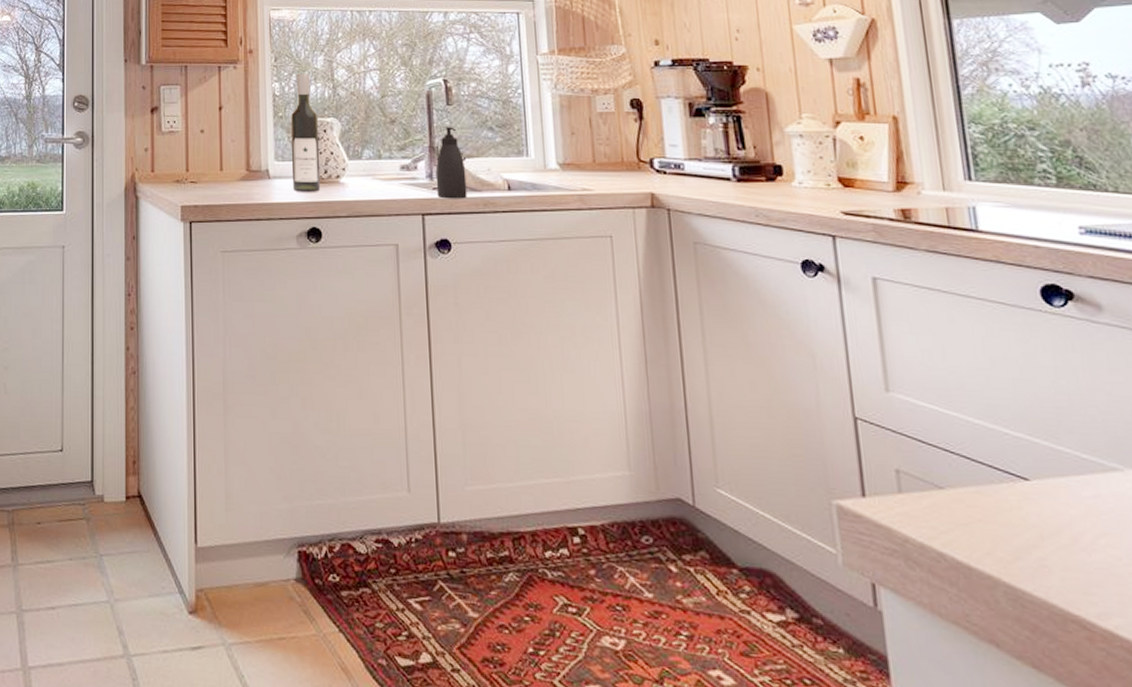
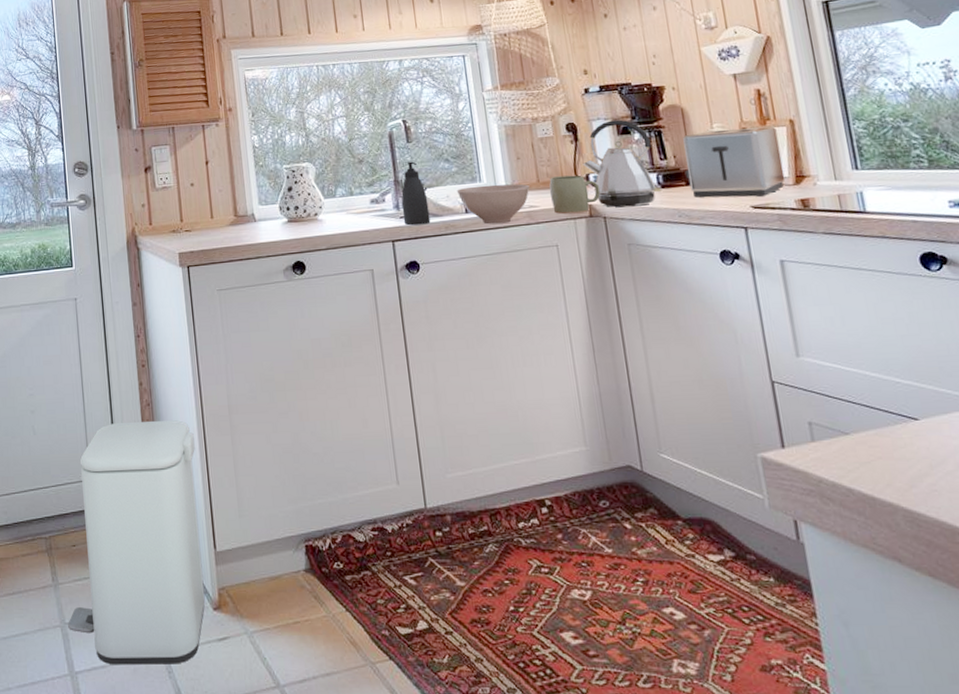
pedal bin: none [25,389,182,671] -> present [68,419,206,665]
bottle: present [291,73,321,193] -> none [270,124,302,232]
bowl: none [499,161,584,206] -> present [456,184,530,225]
mug: none [606,158,666,202] -> present [549,175,601,215]
kettle: none [647,99,738,200] -> present [583,119,662,207]
toaster: none [765,121,884,203] -> present [683,126,785,199]

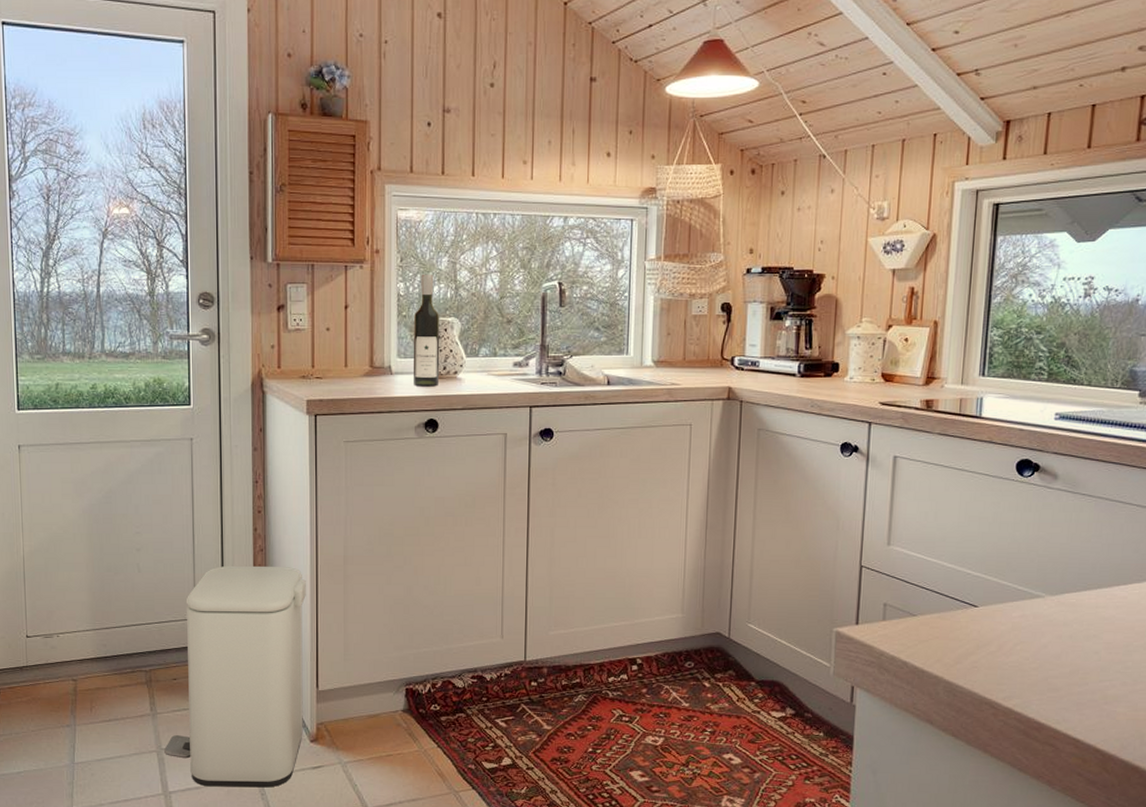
bottle: none [270,124,302,232] -> present [413,274,440,388]
soap dispenser: present [401,161,431,226] -> none [544,327,572,393]
bowl: present [456,184,530,225] -> none [602,358,675,398]
mug: present [549,175,601,215] -> none [693,356,743,395]
kettle: present [583,119,662,207] -> none [731,304,801,393]
toaster: present [683,126,785,199] -> none [825,324,920,395]

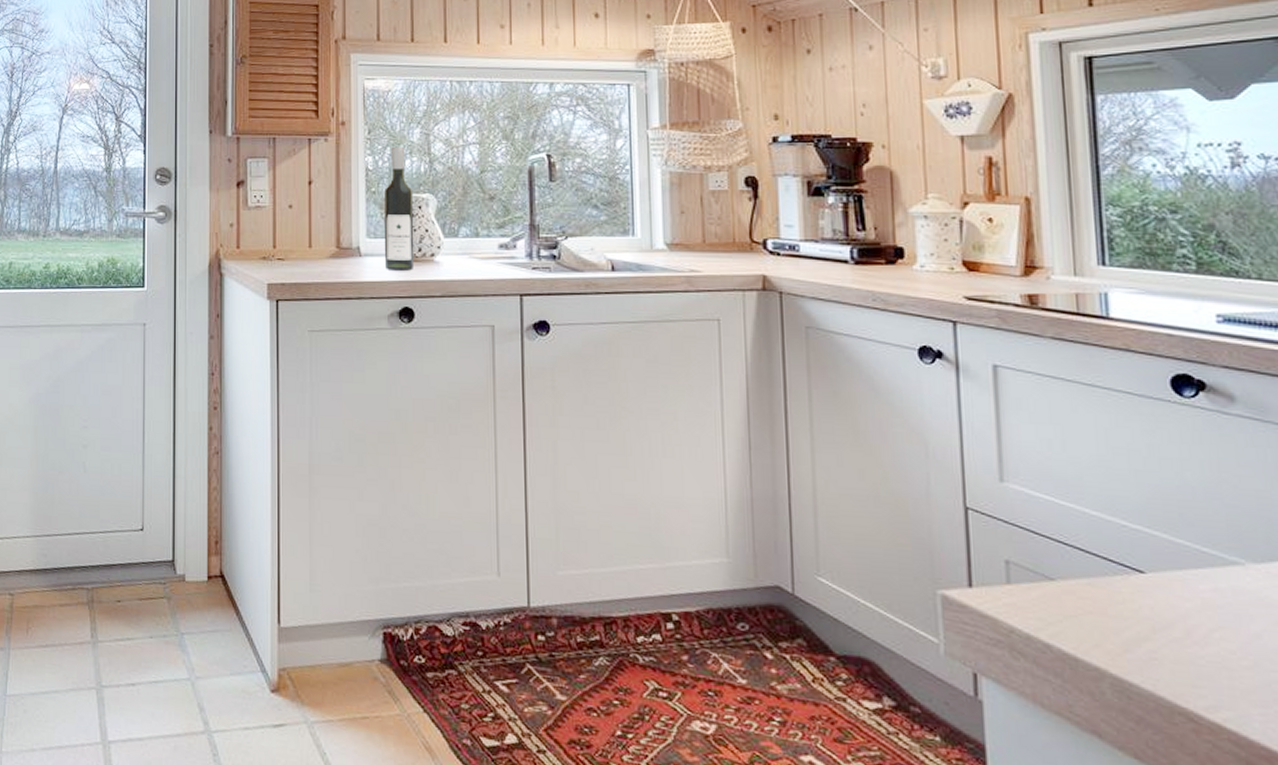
pedal bin: present [164,565,306,788] -> none [105,469,266,747]

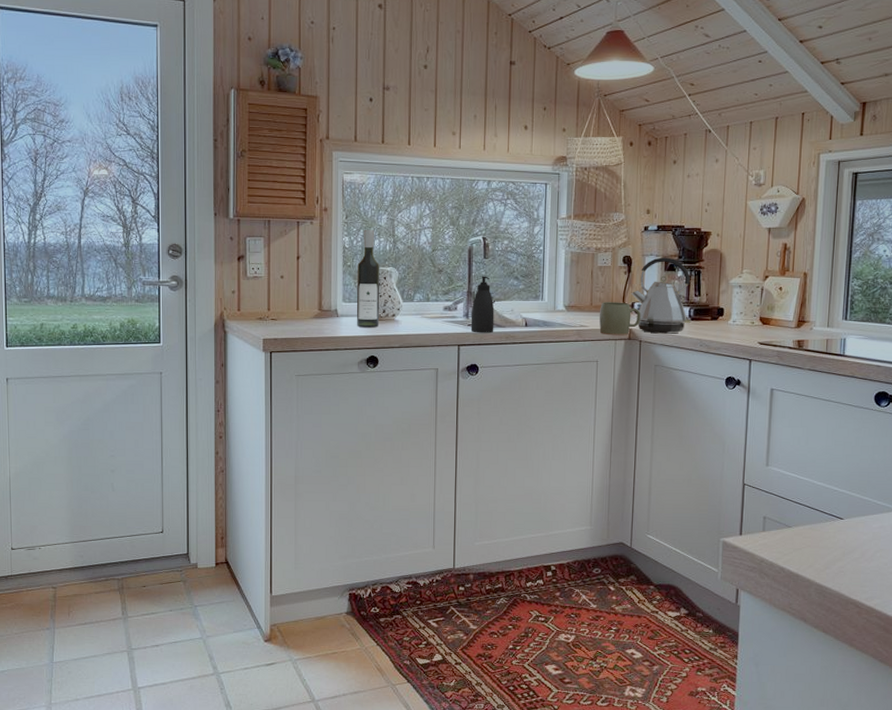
soap dispenser: none [536,204,569,280] -> present [470,276,495,333]
mug: none [716,238,779,285] -> present [599,302,641,336]
kettle: none [761,178,856,283] -> present [631,257,691,334]

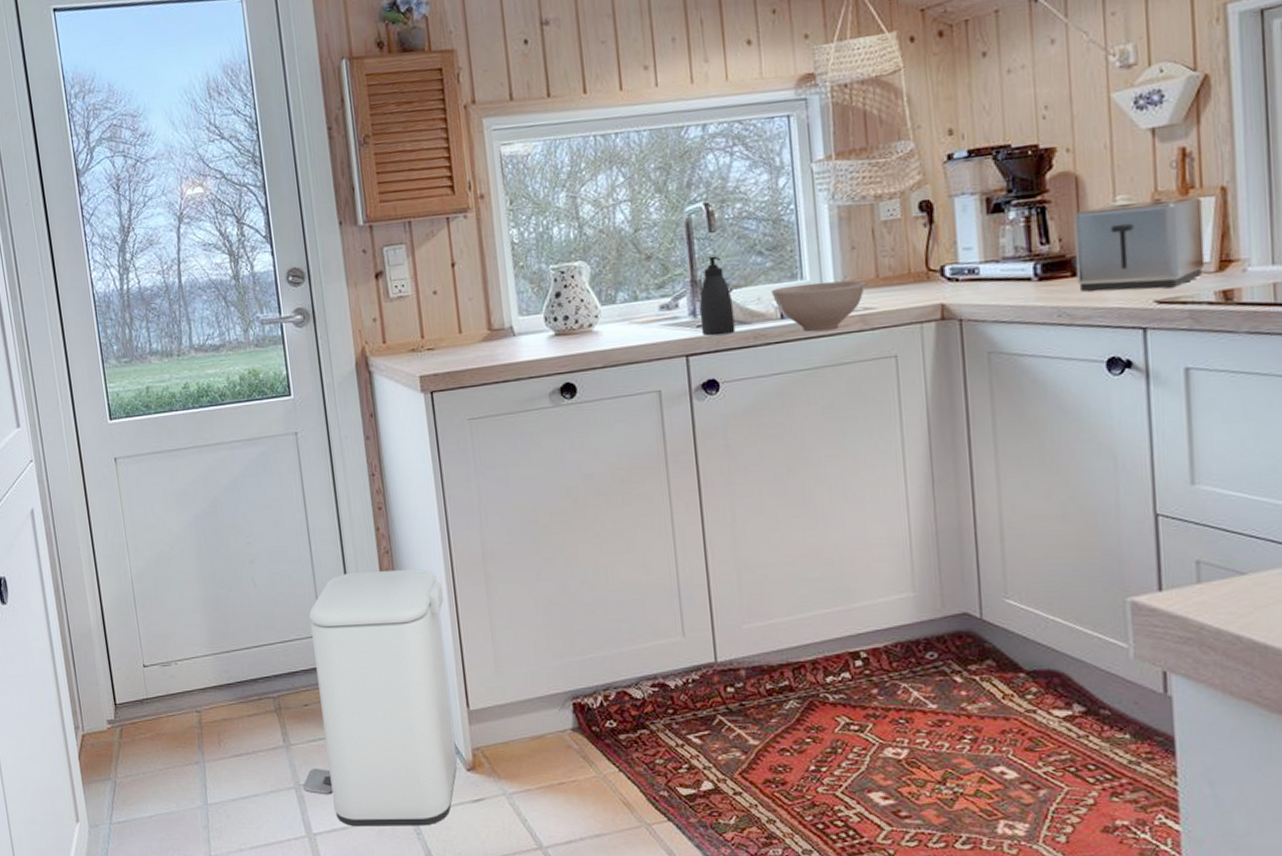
pedal bin: none [134,485,261,683] -> present [303,568,458,827]
bottle: present [356,229,380,329] -> none [533,213,573,348]
bowl: none [520,303,583,338] -> present [770,280,866,333]
mug: present [599,302,641,336] -> none [890,267,958,318]
kettle: present [631,257,691,334] -> none [937,193,1040,307]
toaster: none [712,275,792,336] -> present [1071,196,1205,293]

